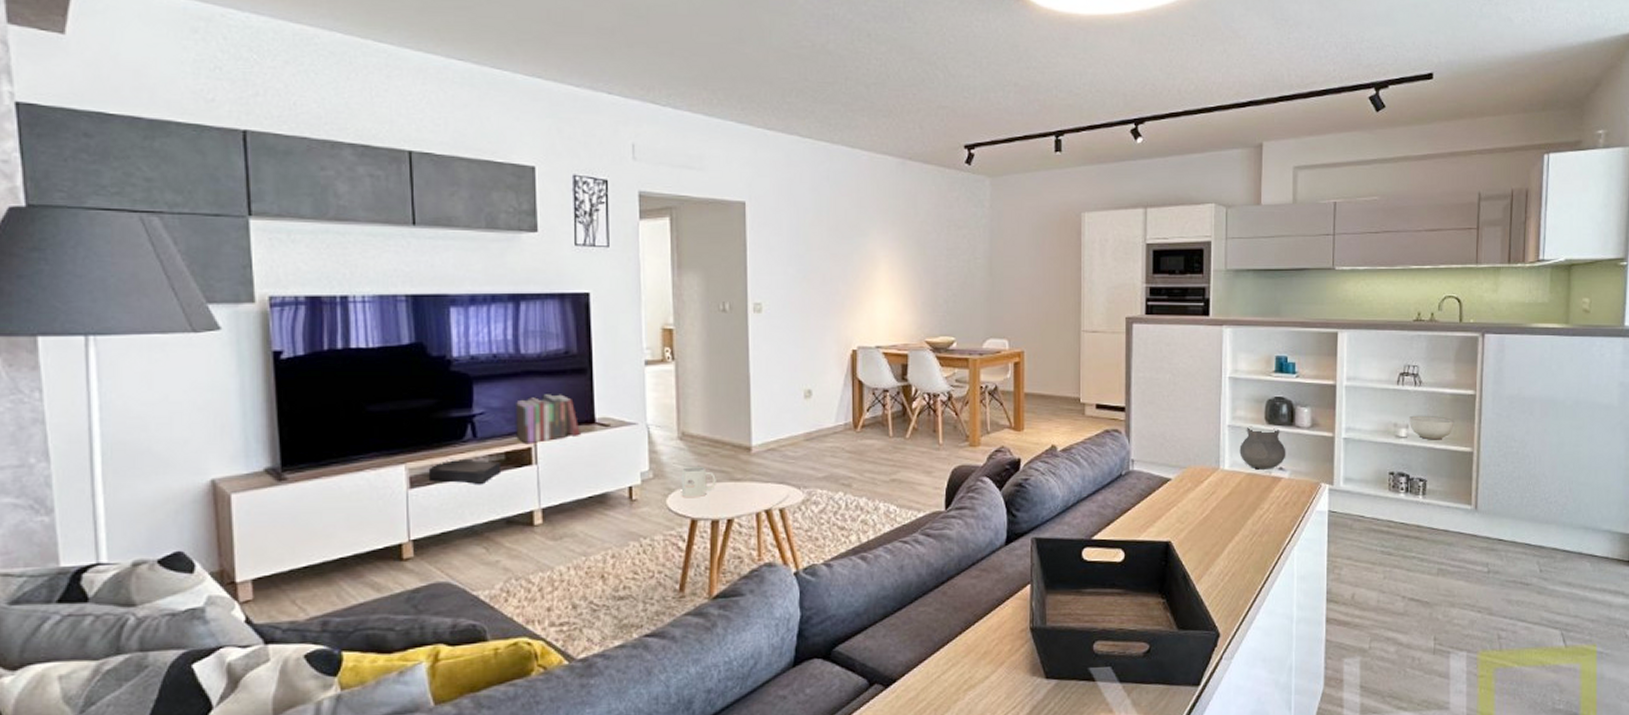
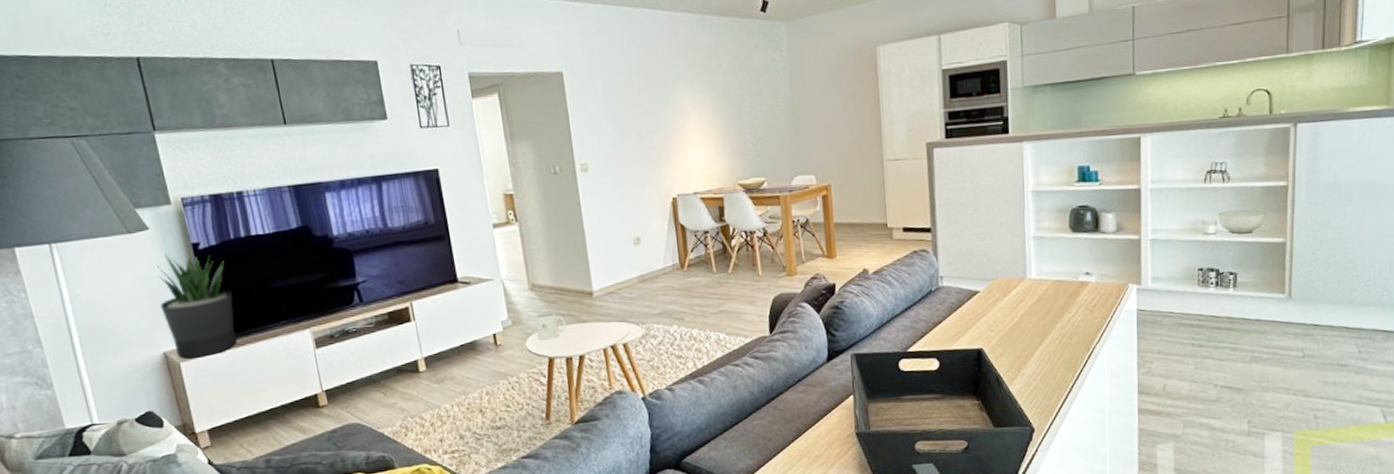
planter: none [218,360,313,491] -> present [157,253,237,359]
game console: present [428,458,502,484] -> none [328,320,387,342]
books: present [516,394,580,445] -> none [390,259,447,305]
ceramic pot: present [1239,426,1286,470] -> none [1045,235,1092,276]

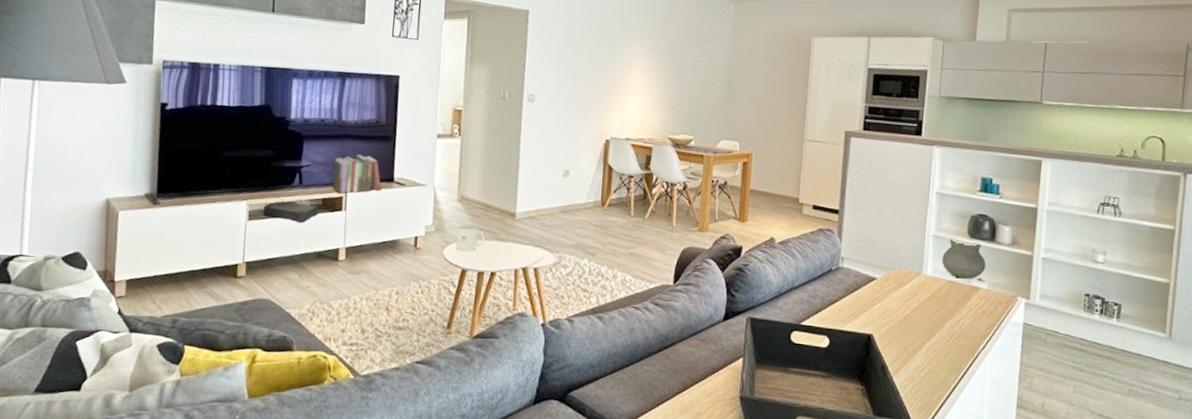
planter: present [157,253,237,359] -> none [116,107,186,211]
game console: none [328,320,387,342] -> present [262,199,319,222]
books: none [390,259,447,305] -> present [332,154,382,194]
ceramic pot: none [1045,235,1092,276] -> present [942,238,986,279]
bowl: present [1218,210,1266,234] -> none [1108,243,1152,269]

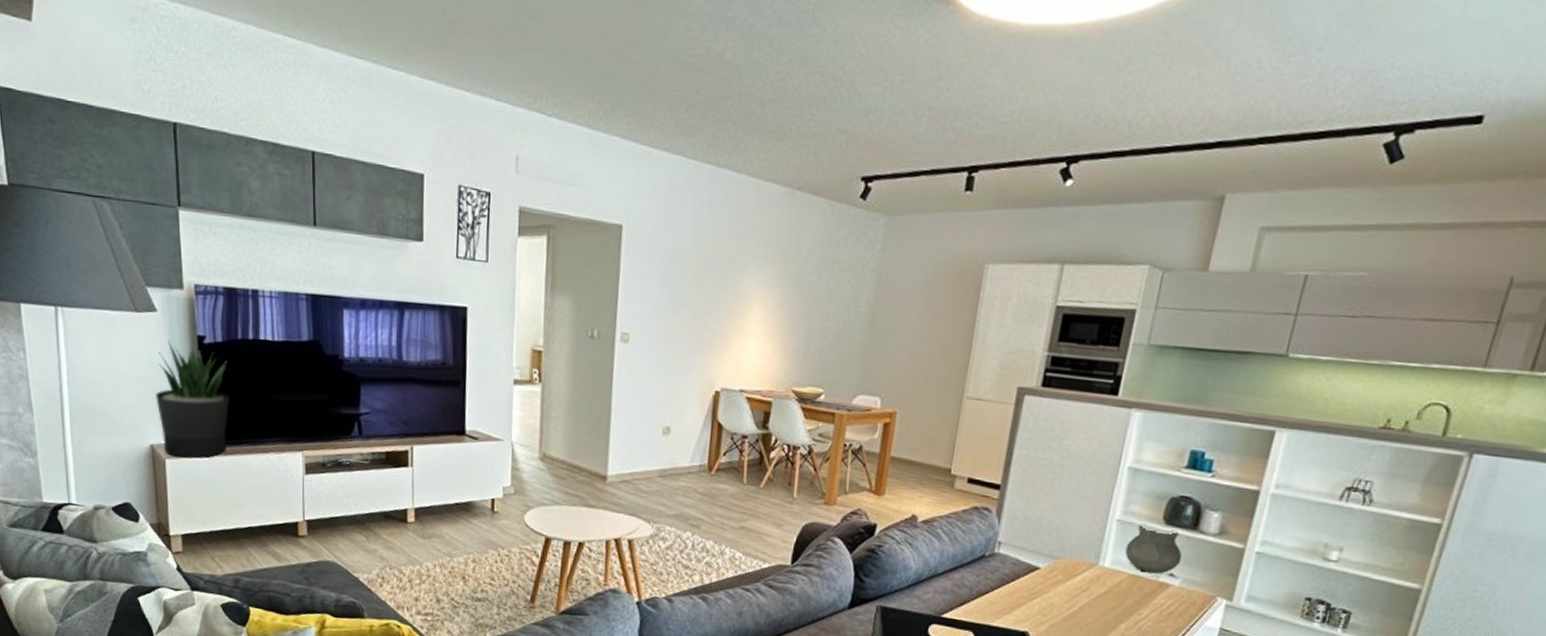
planter: none [116,107,186,211] -> present [156,340,229,459]
game console: present [262,199,319,222] -> none [320,451,382,478]
books: present [332,154,382,194] -> none [396,401,452,448]
mug: present [455,225,485,252] -> none [538,487,572,519]

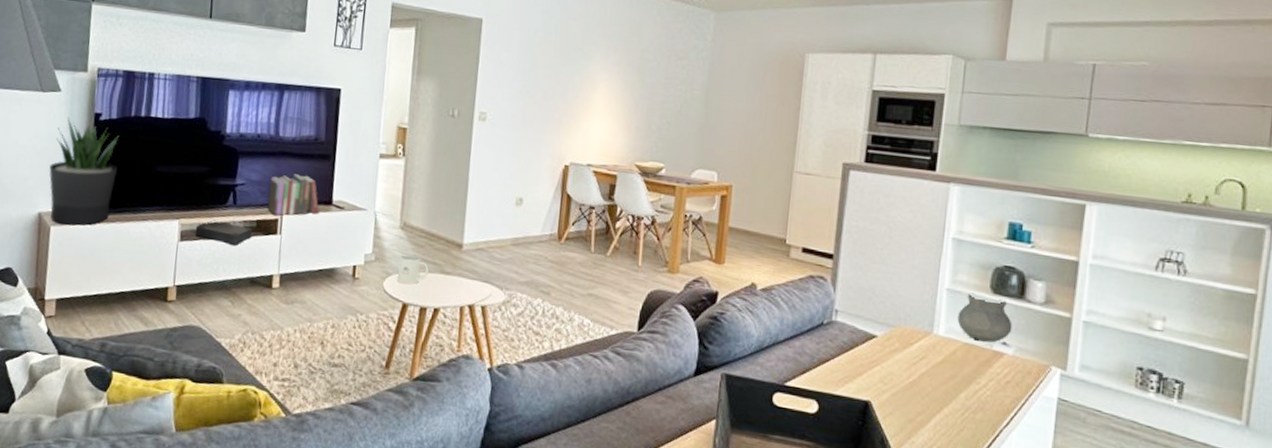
game console: none [320,451,382,478] -> present [195,220,253,245]
books: none [396,401,452,448] -> present [267,173,319,216]
mug: none [538,487,572,519] -> present [396,255,429,285]

